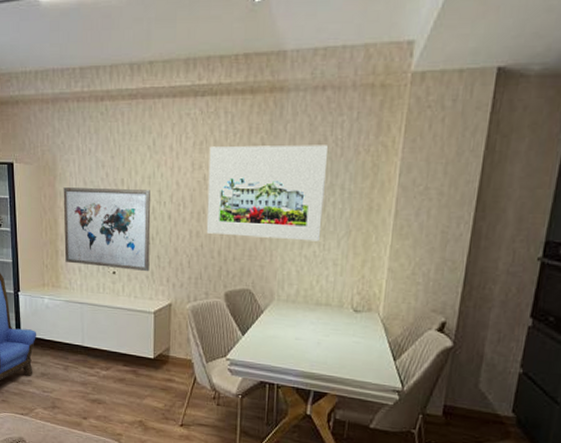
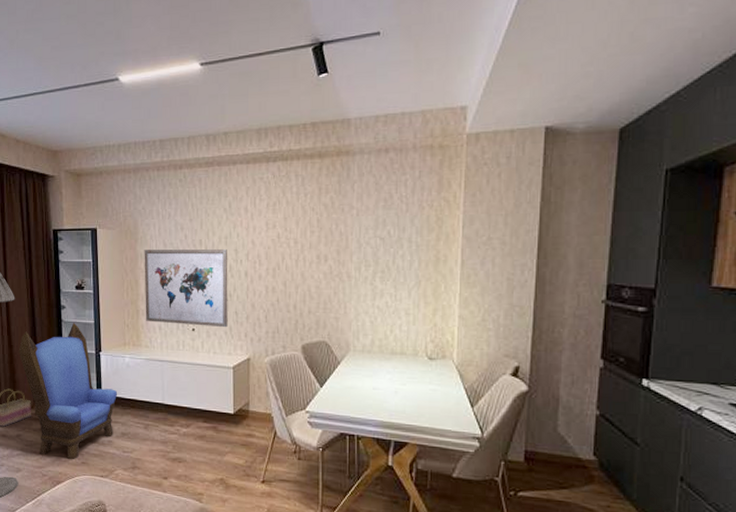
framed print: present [206,145,328,242] -> none [281,202,393,292]

